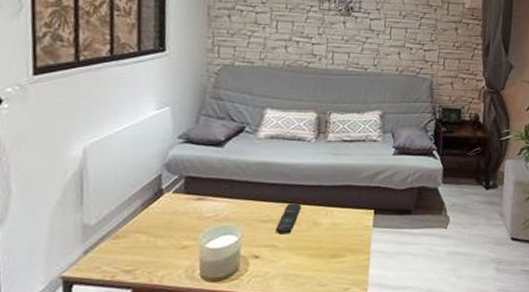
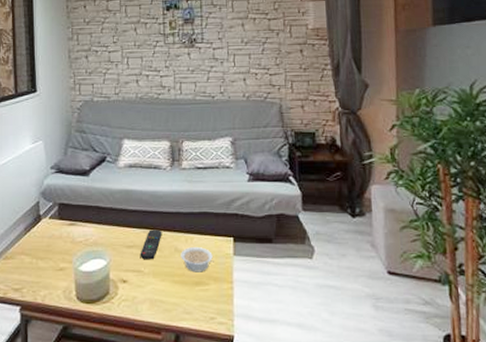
legume: none [319,220,353,245] -> present [181,247,214,273]

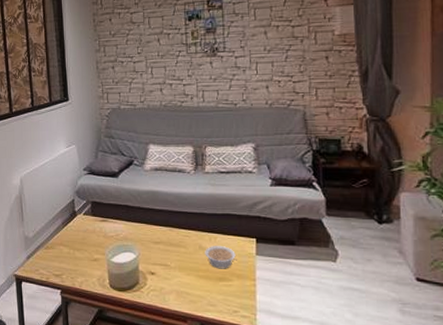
remote control: present [140,229,162,260] -> none [166,228,187,256]

